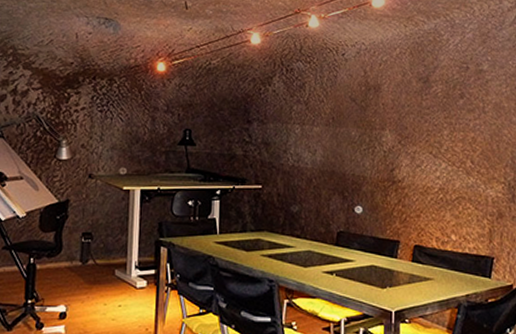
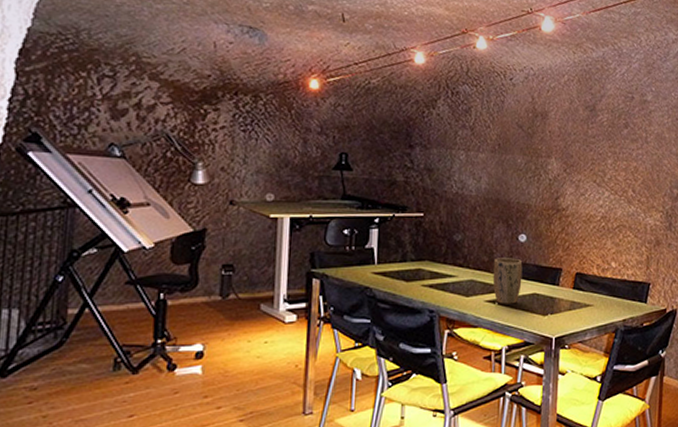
plant pot: none [330,229,359,276] -> present [492,258,523,304]

